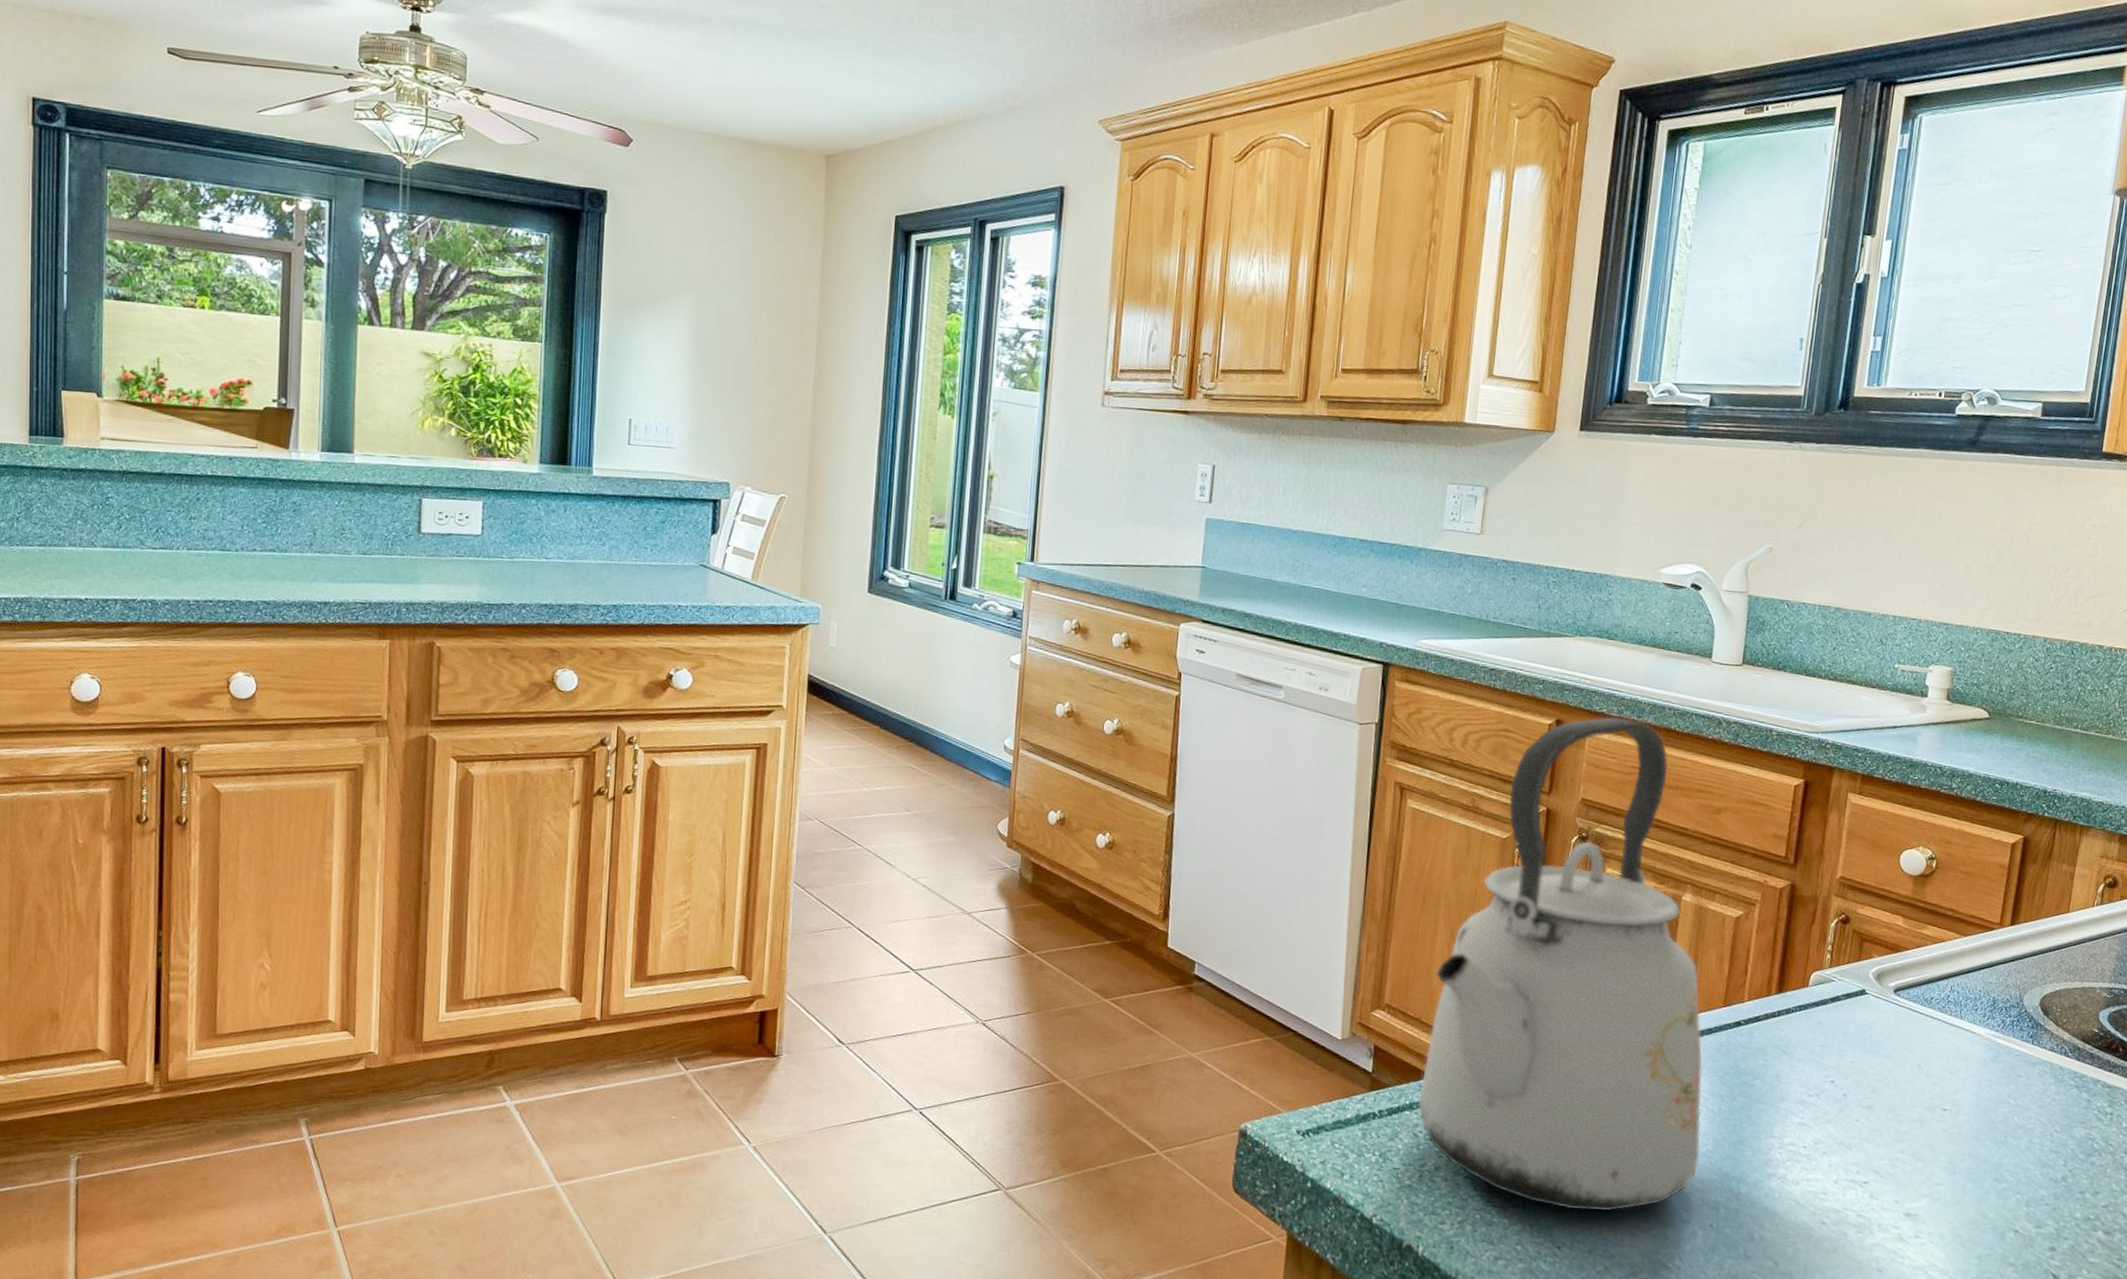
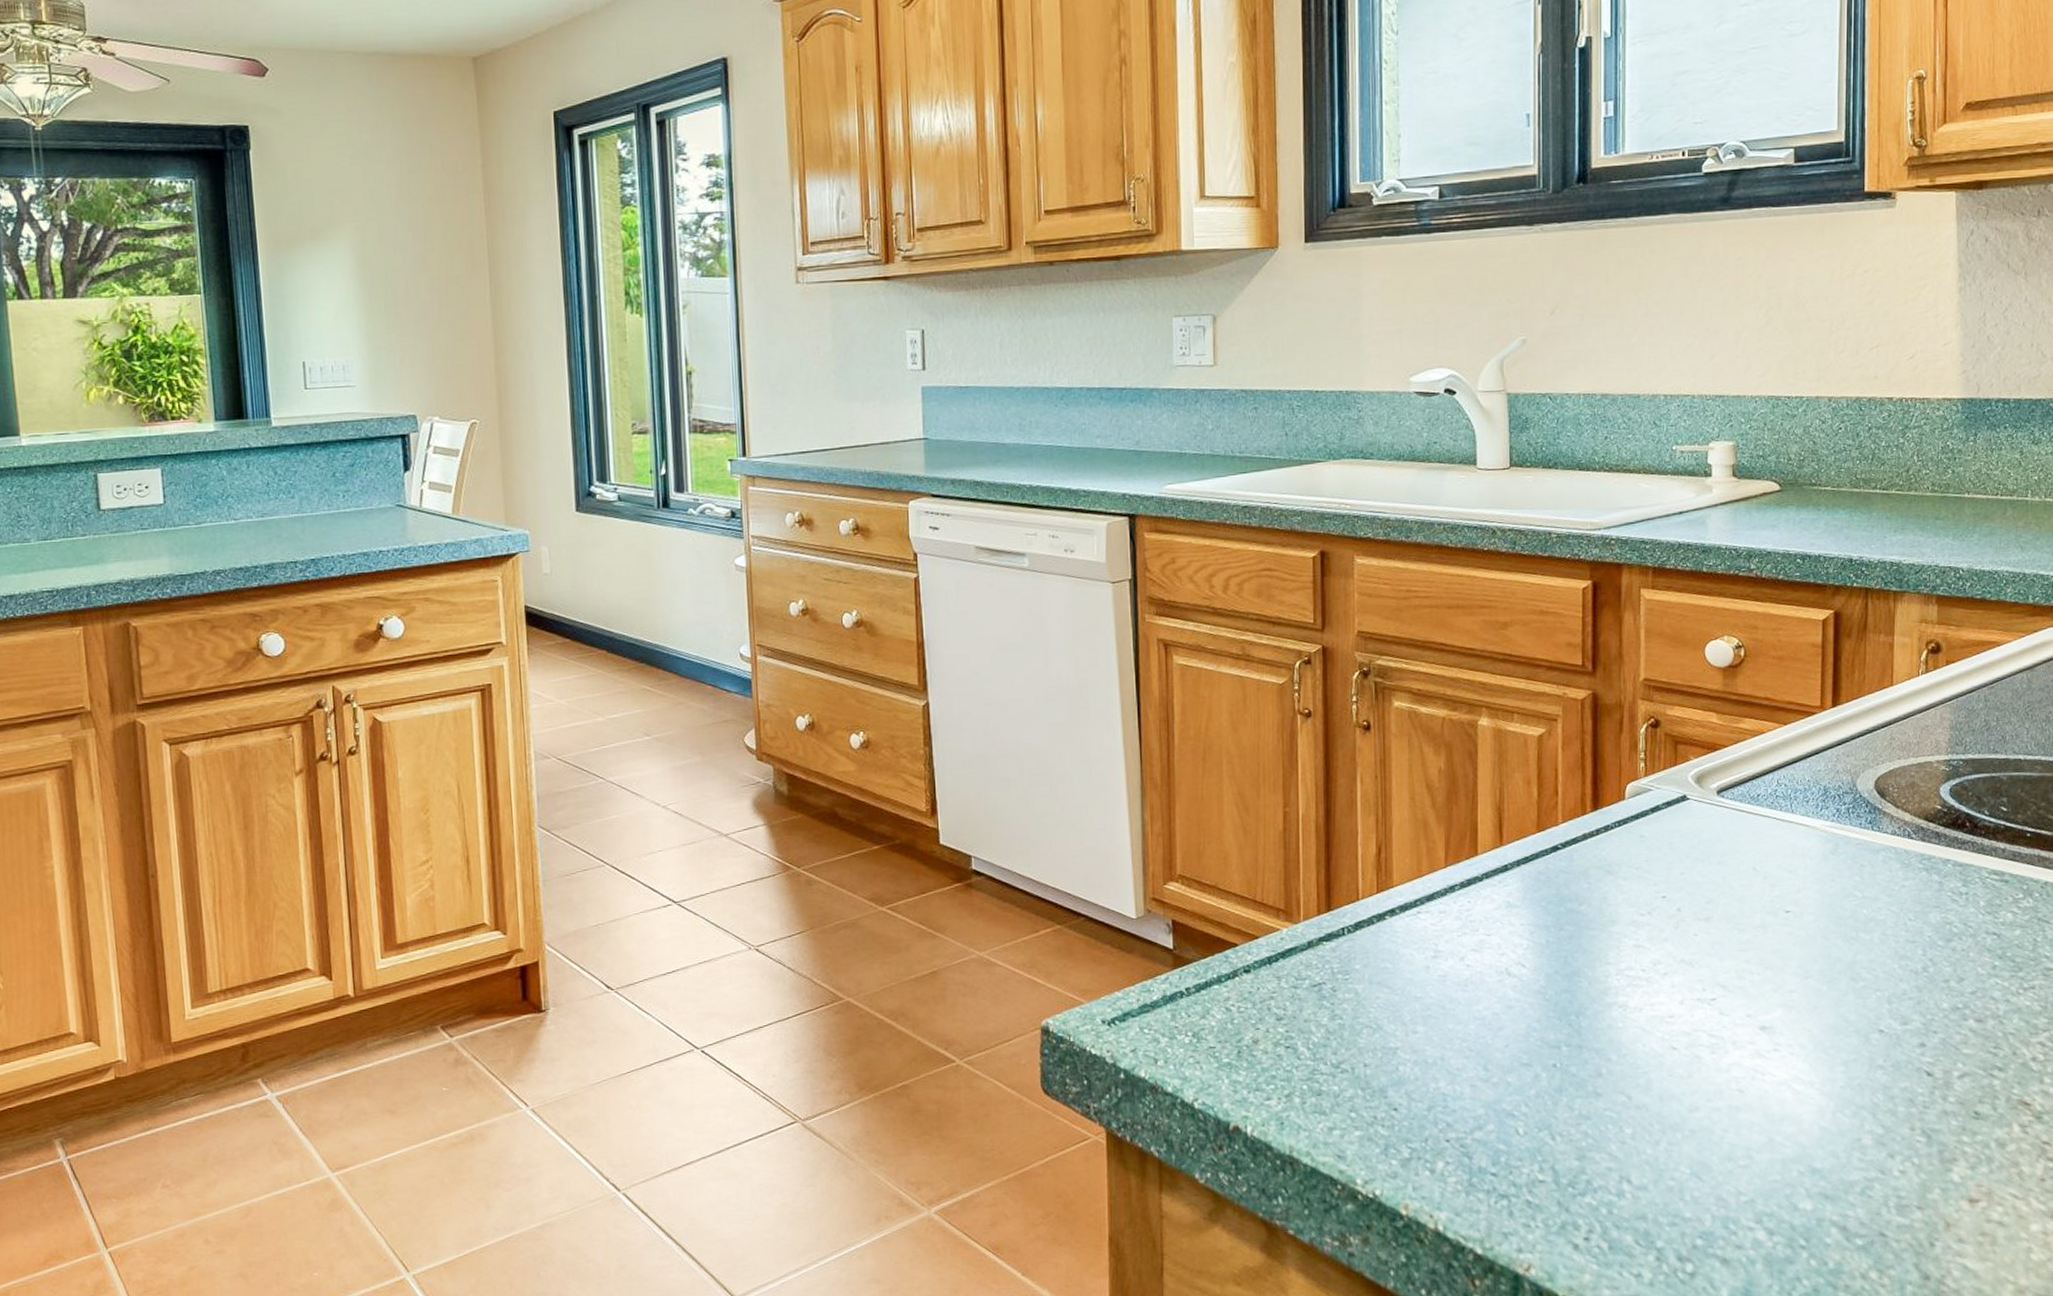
kettle: present [1417,716,1703,1211] -> none [1225,540,1533,1068]

